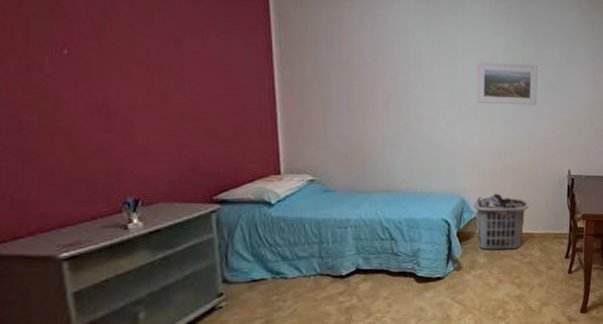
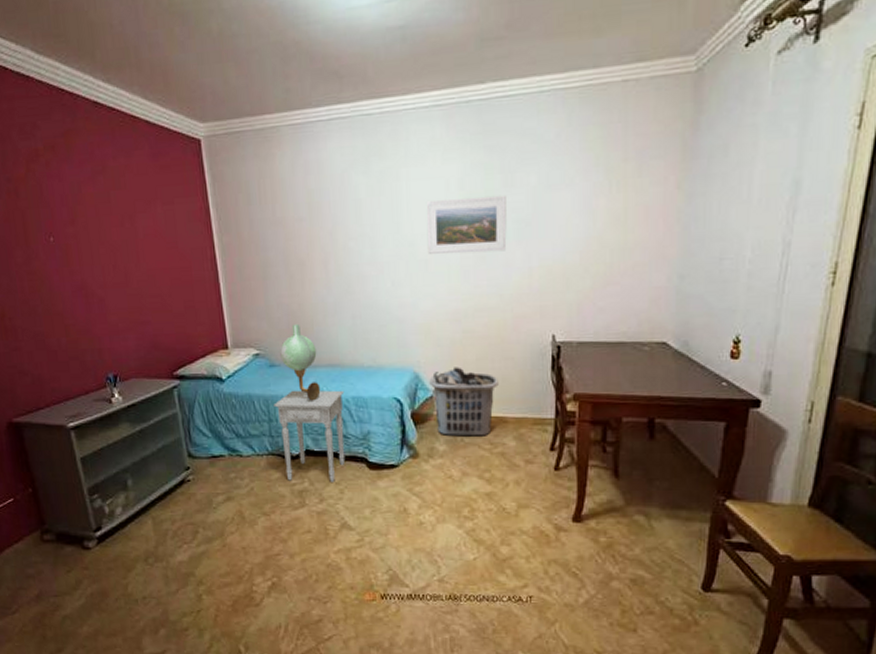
nightstand: none [326,213,398,299] -> present [273,390,346,482]
wall lamp: none [336,153,375,223] -> present [280,323,321,401]

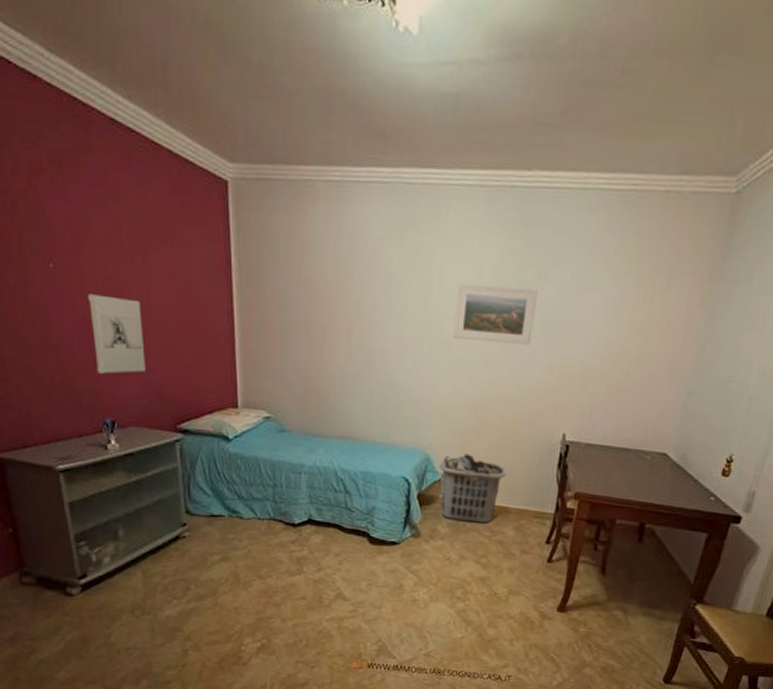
wall sculpture: none [84,259,141,332] -> present [87,294,146,374]
nightstand: present [273,390,346,482] -> none [280,457,354,553]
wall lamp: present [280,323,321,401] -> none [292,391,330,471]

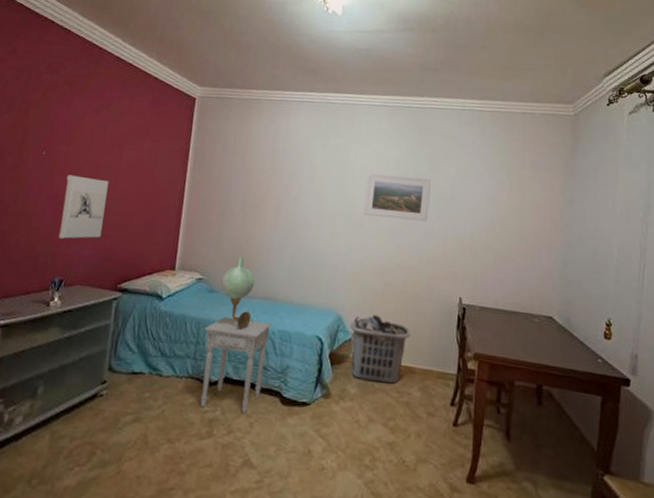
nightstand: none [280,457,354,553] -> present [200,316,273,414]
wall lamp: none [292,391,330,471] -> present [220,256,255,330]

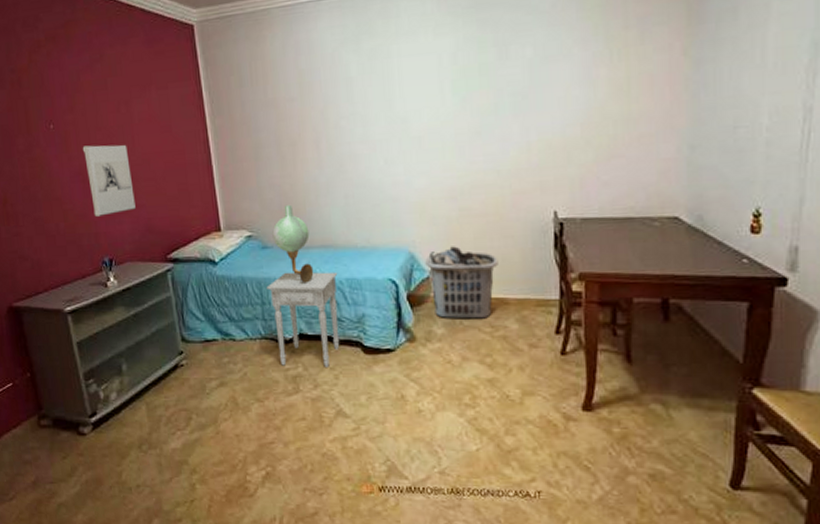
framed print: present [364,174,431,222] -> none [419,68,503,131]

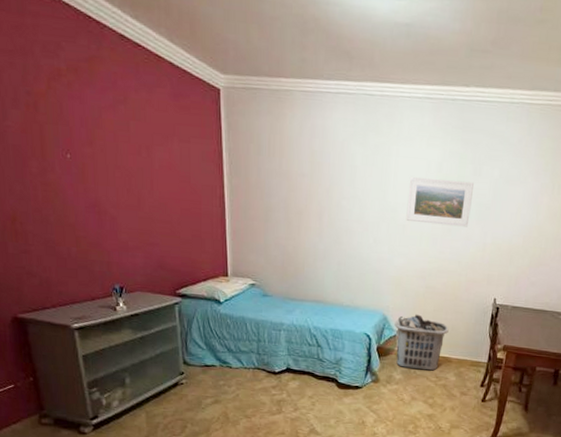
wall sculpture: present [82,145,136,217] -> none [100,180,149,248]
nightstand: present [266,271,340,367] -> none [263,317,325,396]
wall lamp: present [272,204,314,283] -> none [273,263,305,329]
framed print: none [419,68,503,131] -> present [406,177,474,227]

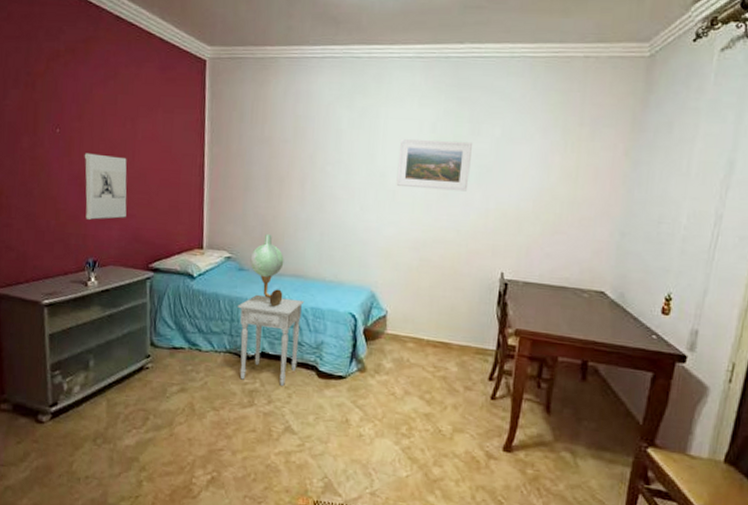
wall sculpture: none [100,180,149,248] -> present [84,153,127,220]
nightstand: none [263,317,325,396] -> present [237,294,305,386]
wall lamp: none [273,263,305,329] -> present [250,233,284,307]
clothes hamper: present [394,314,449,371] -> none [384,291,448,359]

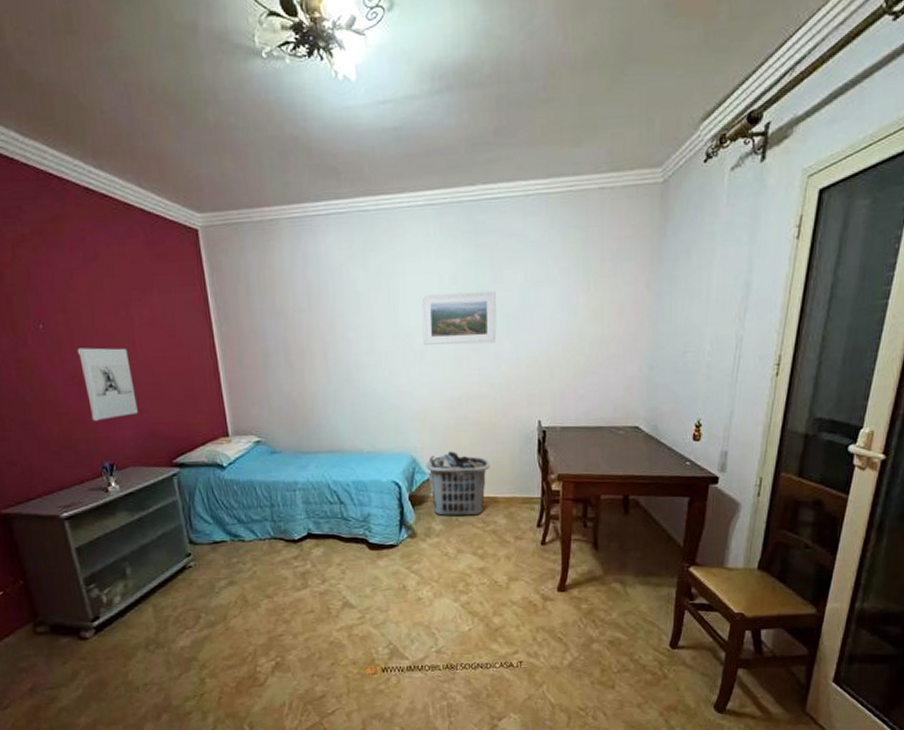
nightstand: present [237,294,305,386] -> none [275,475,347,564]
wall lamp: present [250,233,284,307] -> none [281,411,322,486]
clothes hamper: none [384,291,448,359] -> present [426,451,490,516]

